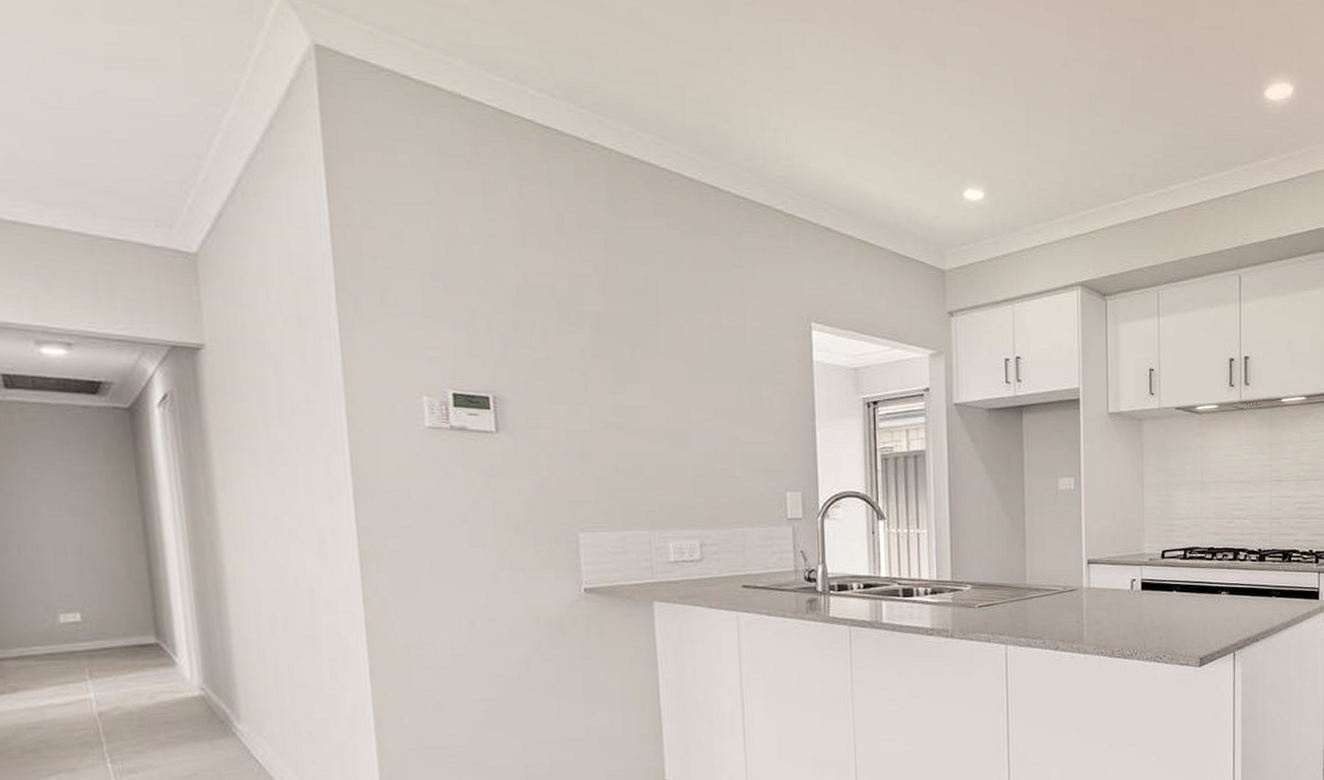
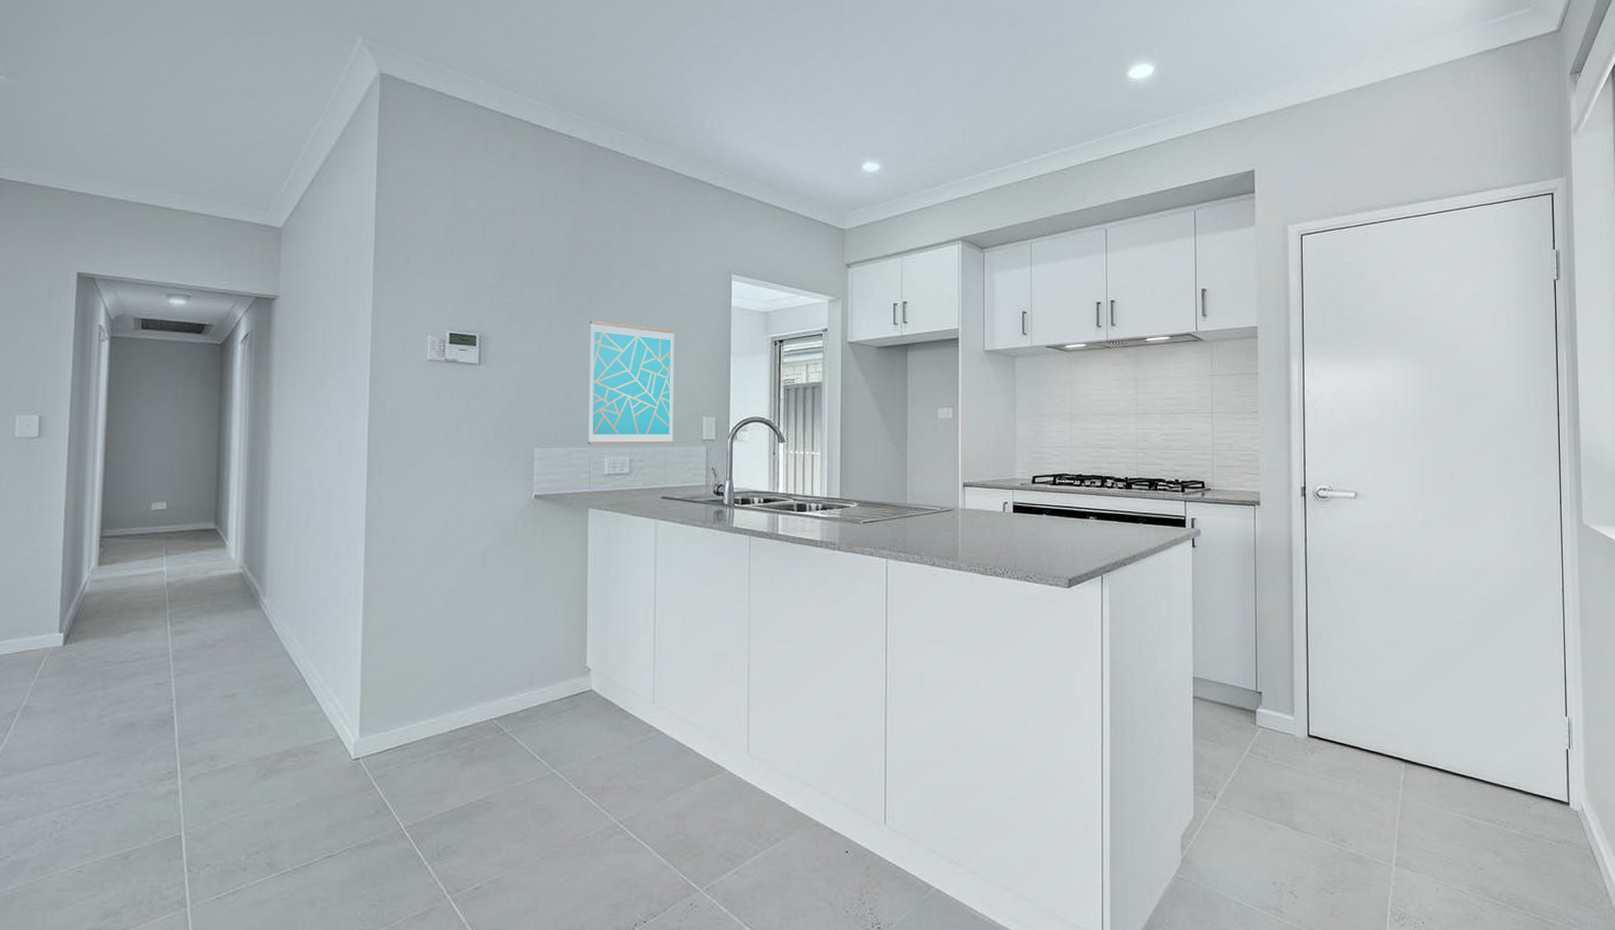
wall art: none [636,379,753,528] -> present [587,321,675,445]

